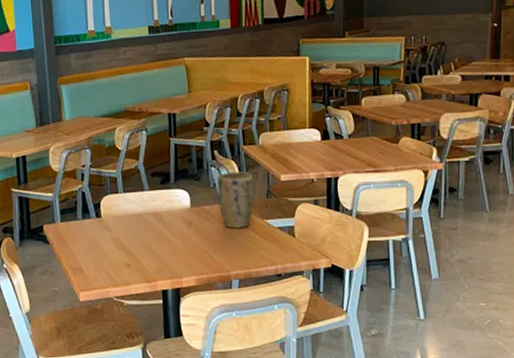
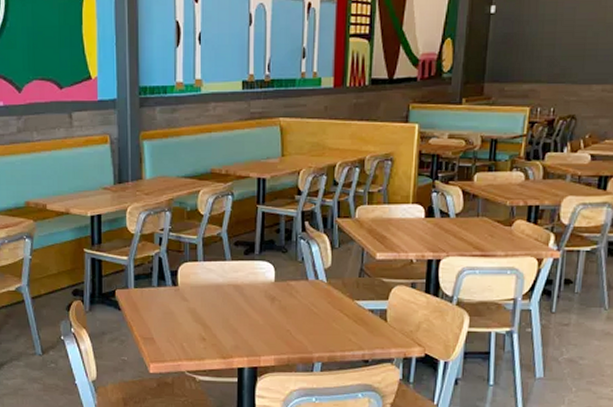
plant pot: present [217,171,255,229] -> none [306,246,347,308]

